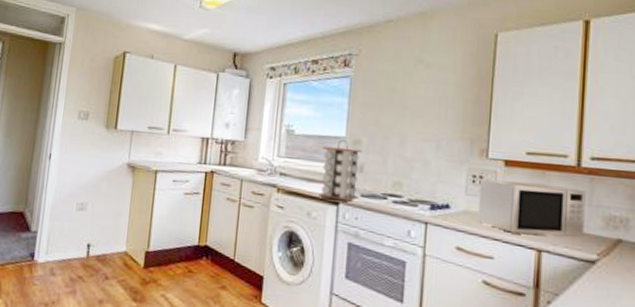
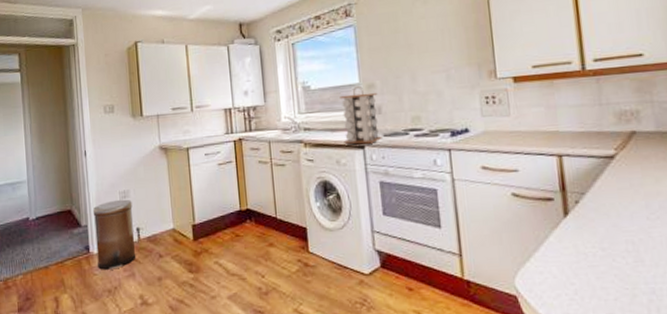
pedal bin: none [39,210,88,283] -> present [93,199,136,270]
microwave: present [477,179,586,238] -> none [492,90,599,144]

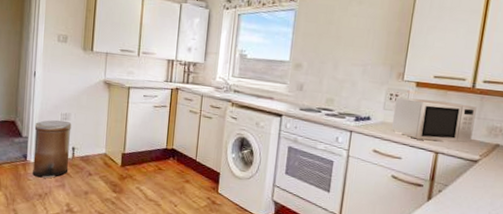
spice rack: present [340,85,382,145] -> none [266,62,303,114]
microwave: none [492,90,599,144] -> present [391,97,477,143]

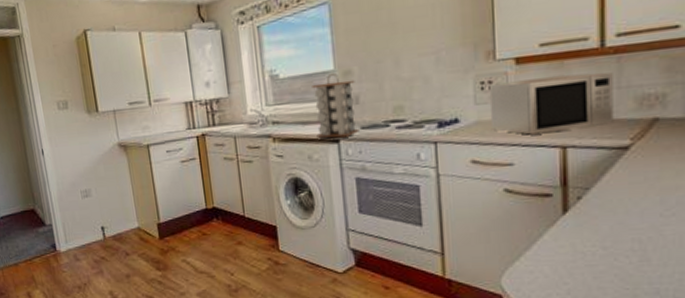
pedal bin: present [33,120,72,179] -> none [55,198,103,267]
spice rack: none [266,62,303,114] -> present [312,72,359,139]

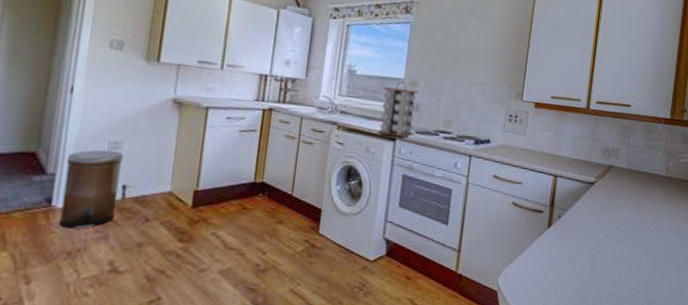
pedal bin: none [55,198,103,267] -> present [59,149,124,229]
microwave: present [488,71,614,135] -> none [511,118,591,165]

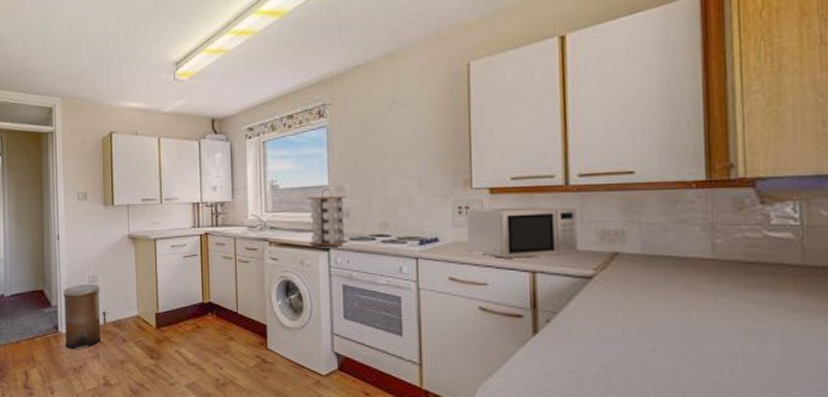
microwave: none [511,118,591,165] -> present [465,206,578,258]

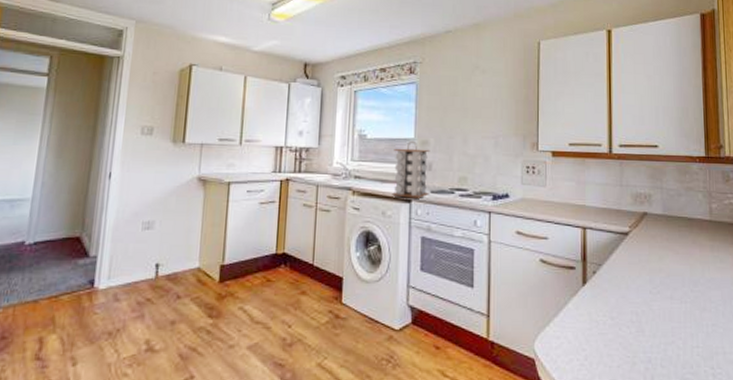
pedal bin: present [63,284,102,350] -> none [101,230,156,309]
microwave: present [465,206,578,258] -> none [532,169,618,215]

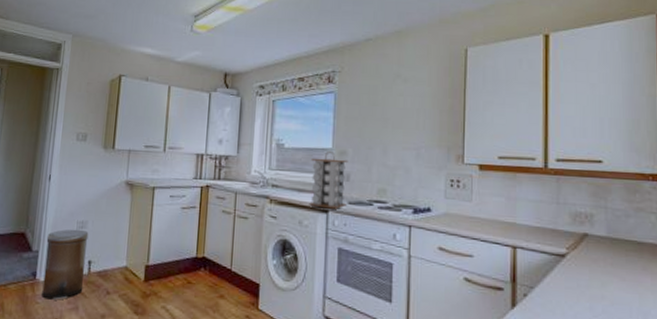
pedal bin: none [101,230,156,309] -> present [42,229,89,300]

